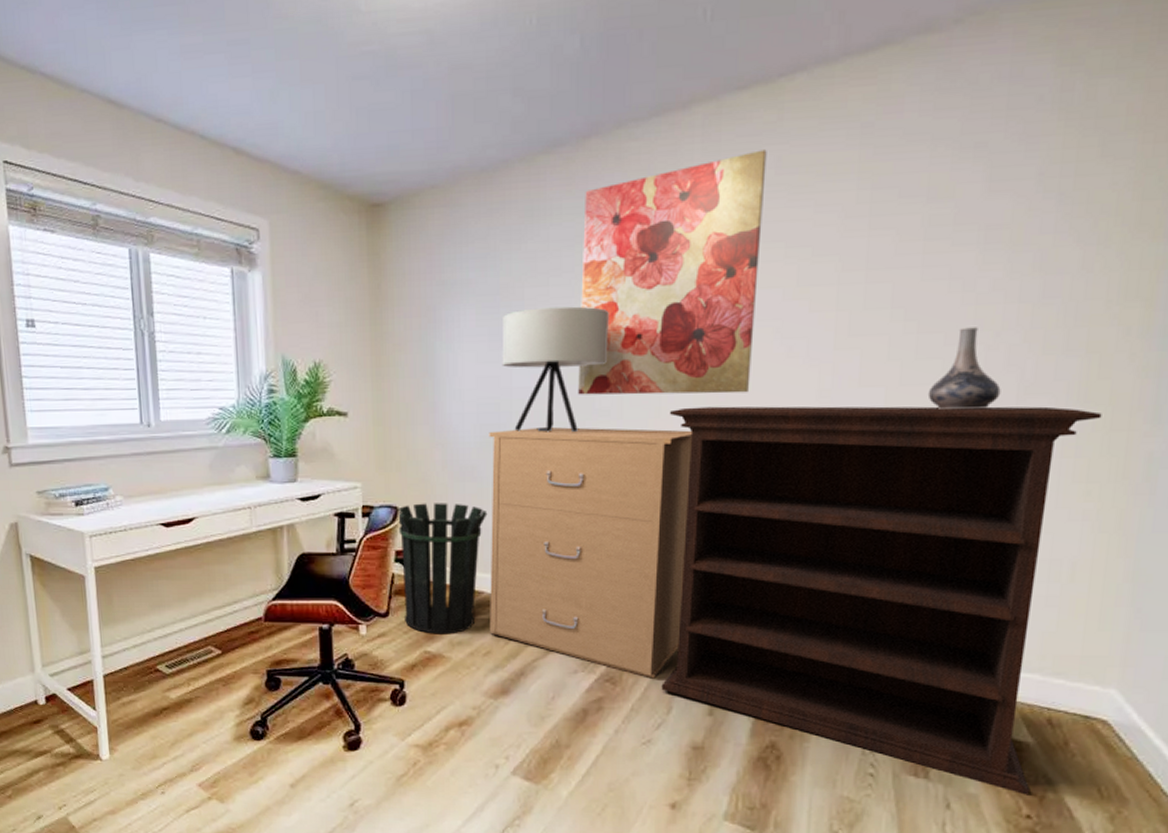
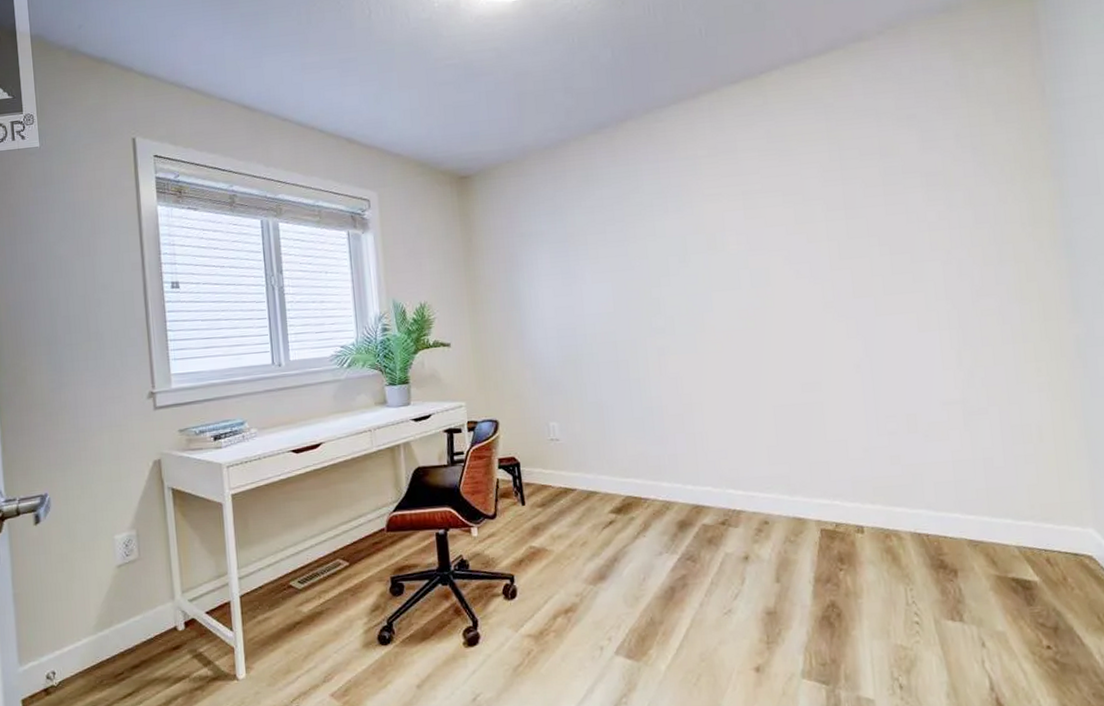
waste bin: present [397,503,488,634] -> none [498,414,574,531]
filing cabinet: present [489,427,692,679] -> none [568,340,744,554]
table lamp: present [502,306,609,433] -> none [572,247,658,350]
wall art: present [578,149,767,395] -> none [627,125,772,318]
bookshelf: present [661,406,1102,795] -> none [712,304,1046,628]
decorative vase: present [927,327,1001,409] -> none [906,247,960,312]

